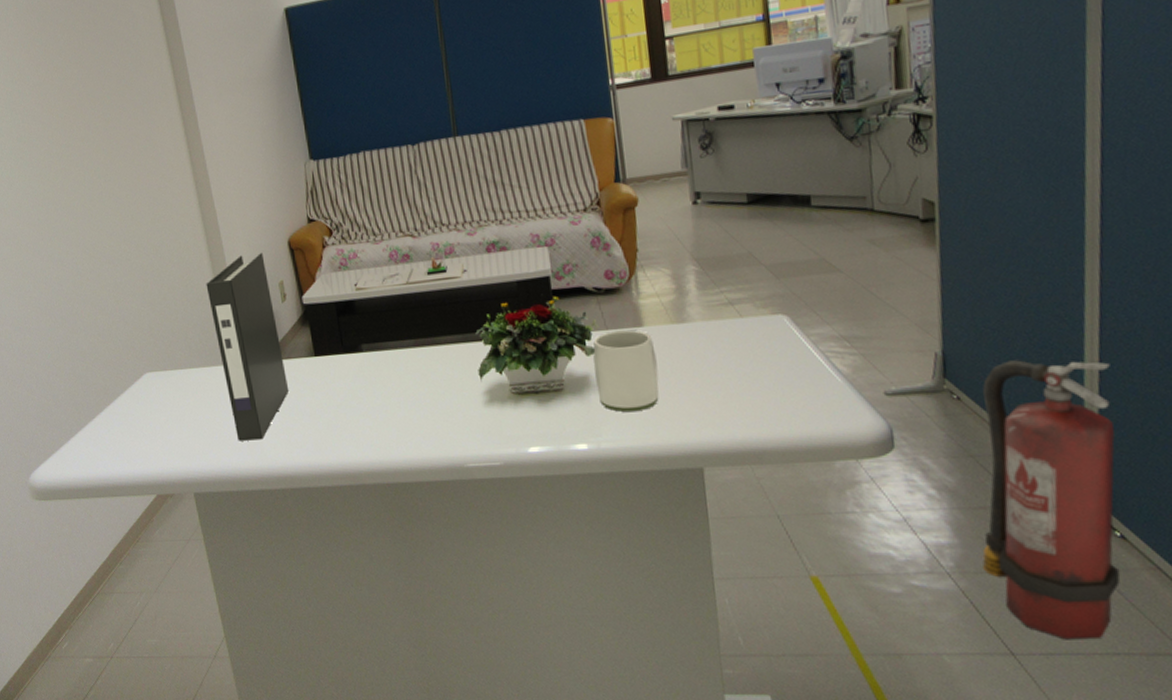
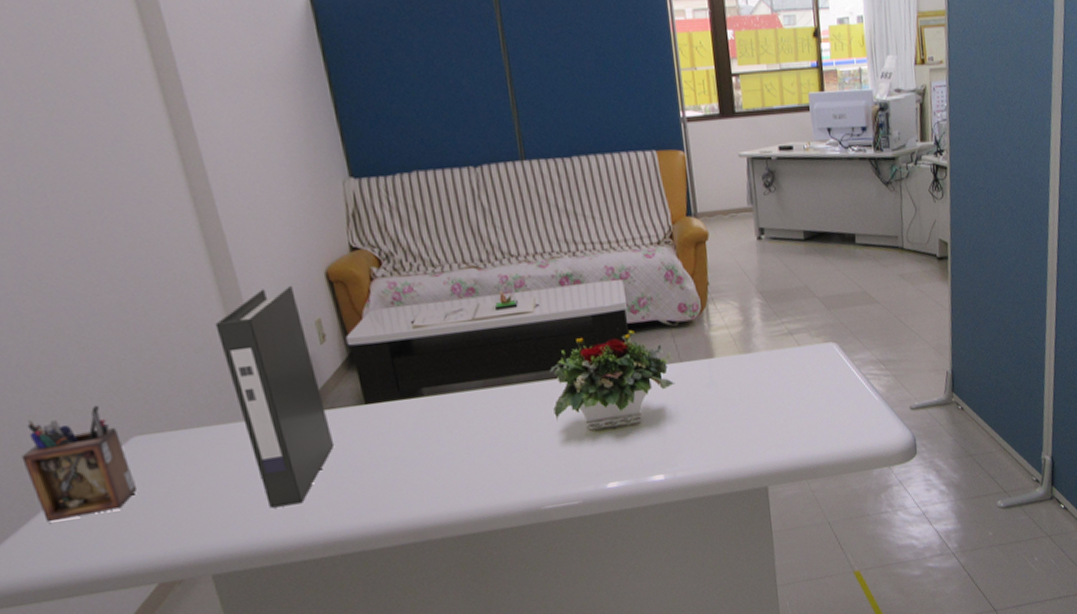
desk organizer: none [75,346,146,436] -> present [21,405,137,523]
mug: present [593,330,659,412] -> none [668,361,729,441]
fire extinguisher: present [982,360,1121,640] -> none [976,373,1063,593]

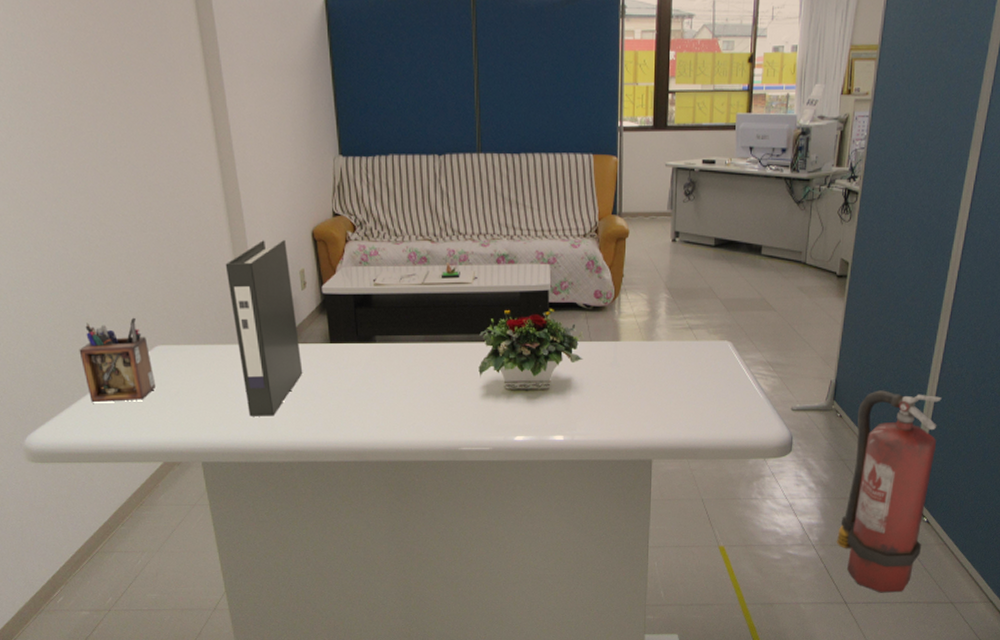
fire extinguisher: none [976,373,1063,593] -> present [836,390,942,593]

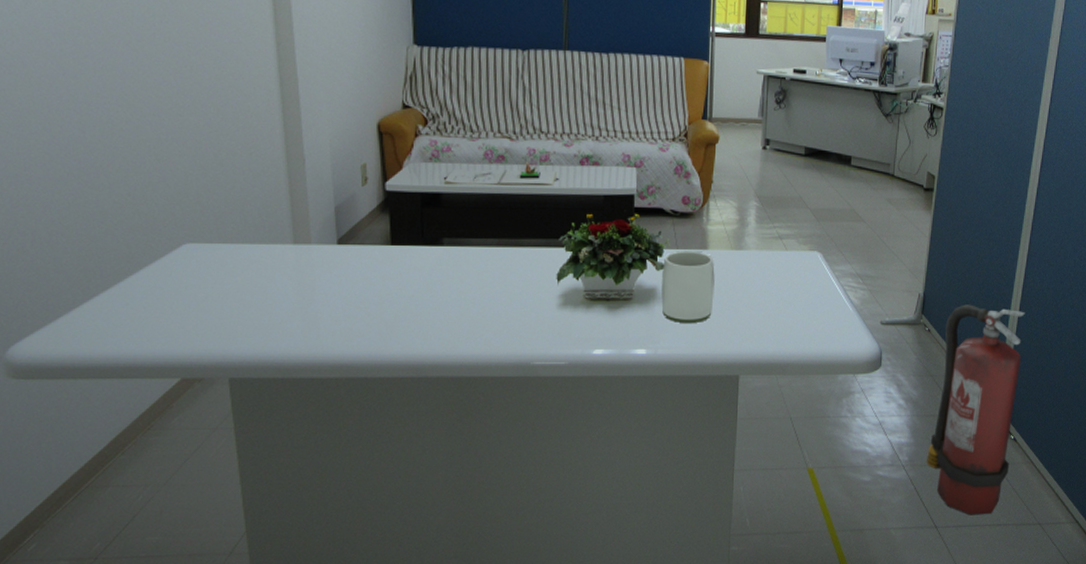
desk organizer: present [79,317,155,403] -> none [87,211,179,309]
binder: present [225,240,303,416] -> none [275,130,358,326]
mug: none [576,343,627,411] -> present [661,251,715,323]

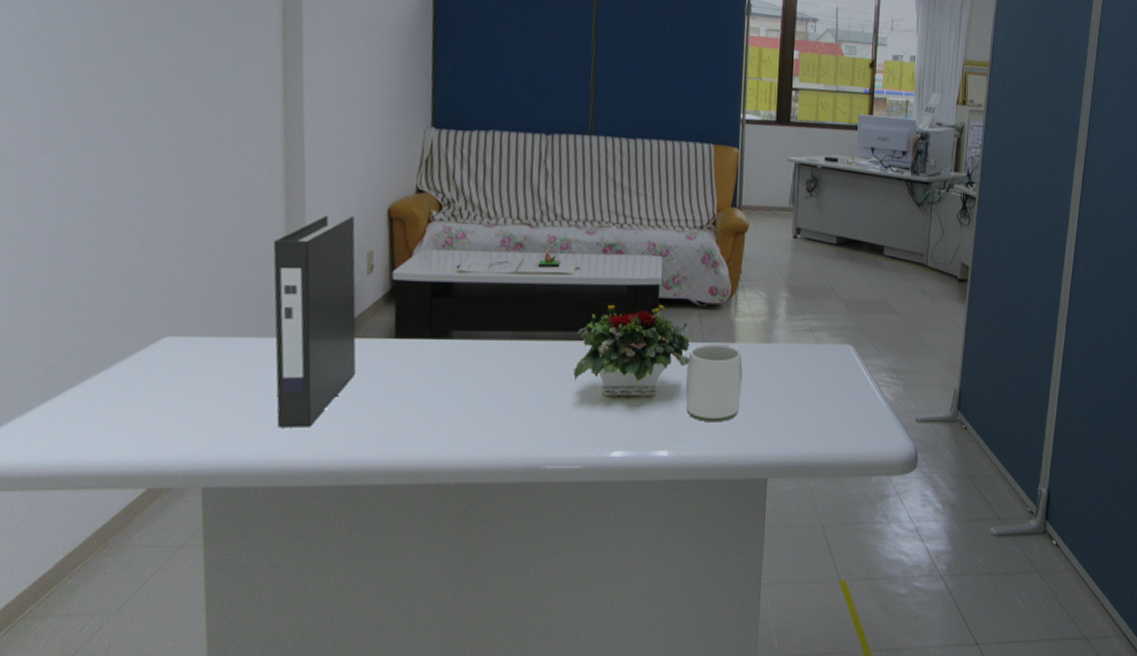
binder: none [275,130,358,326] -> present [273,215,357,428]
fire extinguisher: present [925,304,1025,516] -> none [965,400,1063,630]

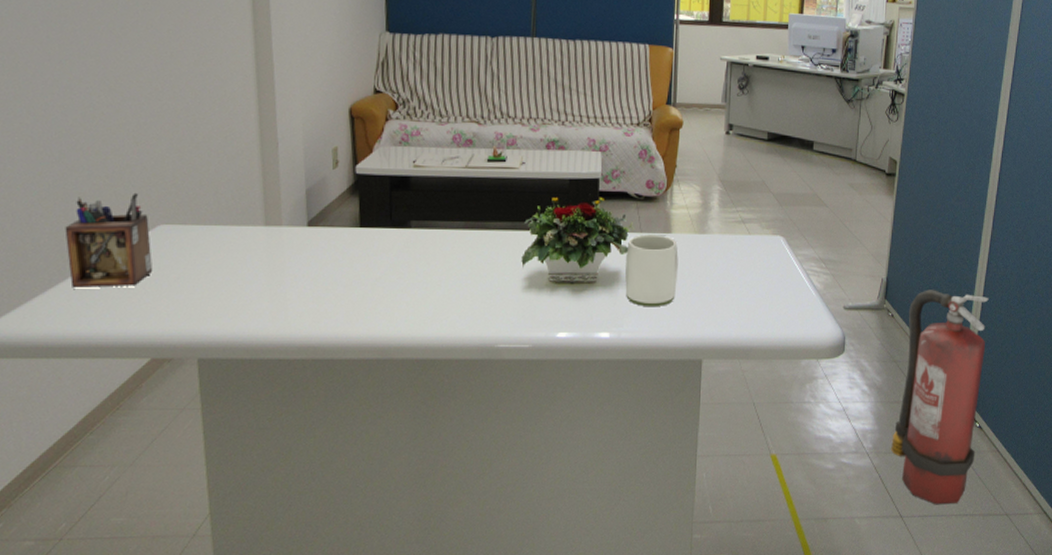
desk organizer: none [52,301,155,410] -> present [65,192,152,289]
binder: present [273,215,357,428] -> none [249,115,327,307]
fire extinguisher: none [965,400,1063,630] -> present [890,290,989,505]

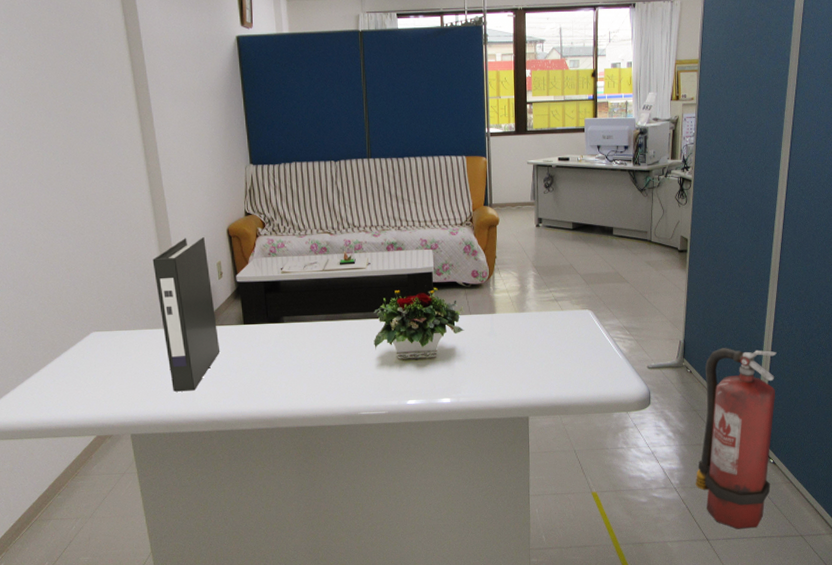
desk organizer: present [65,192,152,289] -> none [23,308,90,385]
binder: none [249,115,327,307] -> present [152,237,221,392]
mug: present [624,234,678,306] -> none [458,315,504,375]

